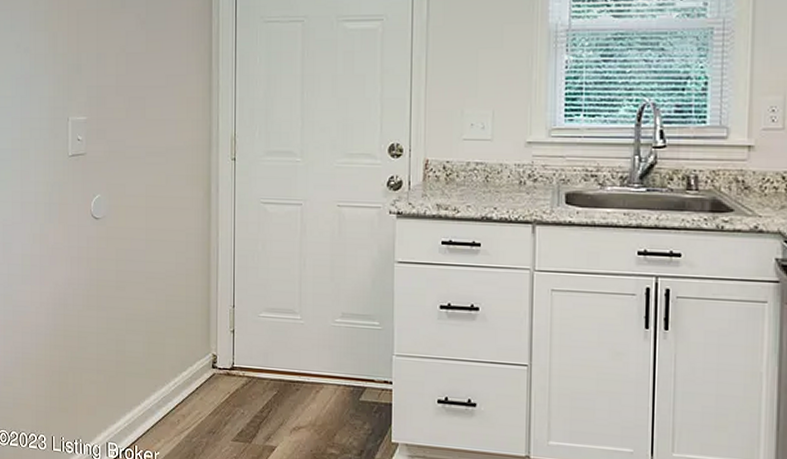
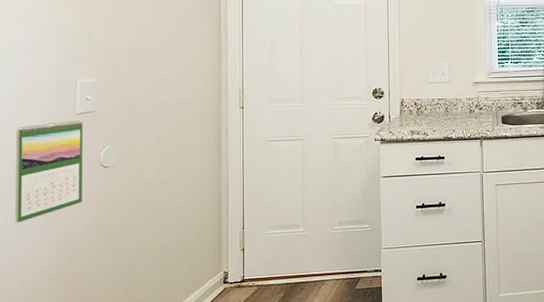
calendar: none [15,163,75,270] -> present [14,120,83,223]

